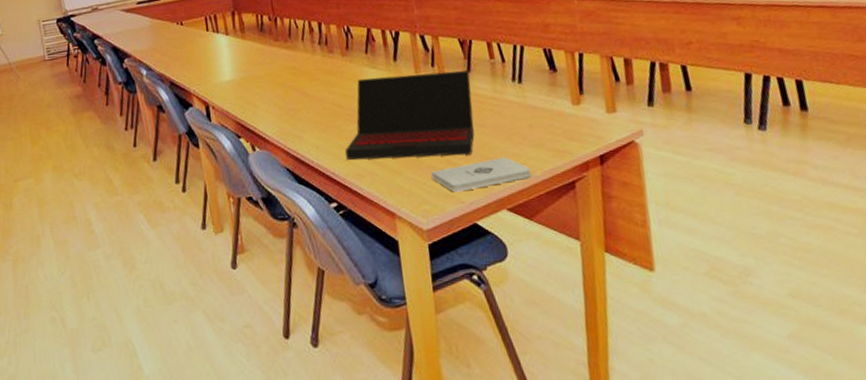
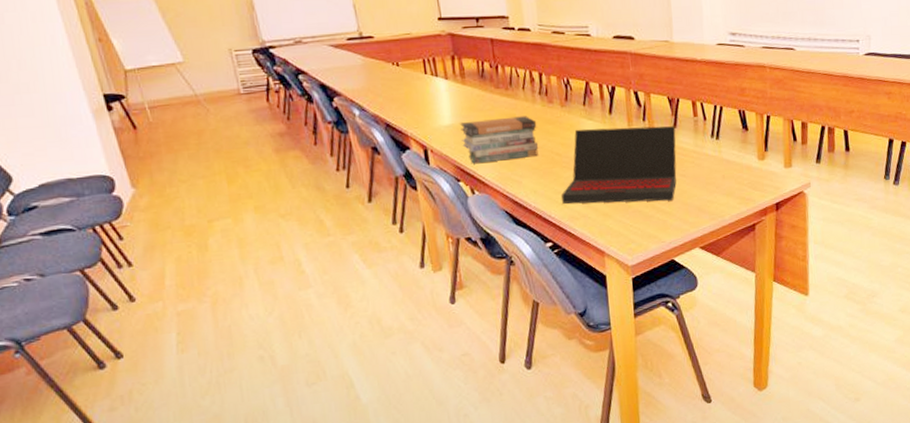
book stack: none [240,67,320,120] -> present [460,116,538,164]
notepad: present [431,157,531,193] -> none [638,203,721,233]

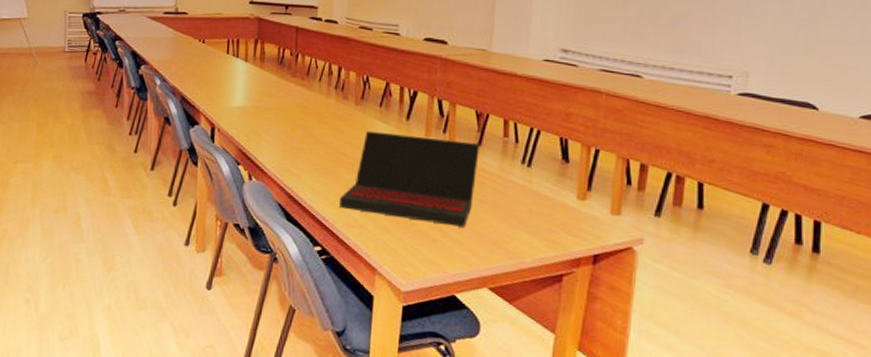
book stack: present [460,116,538,164] -> none [249,106,327,153]

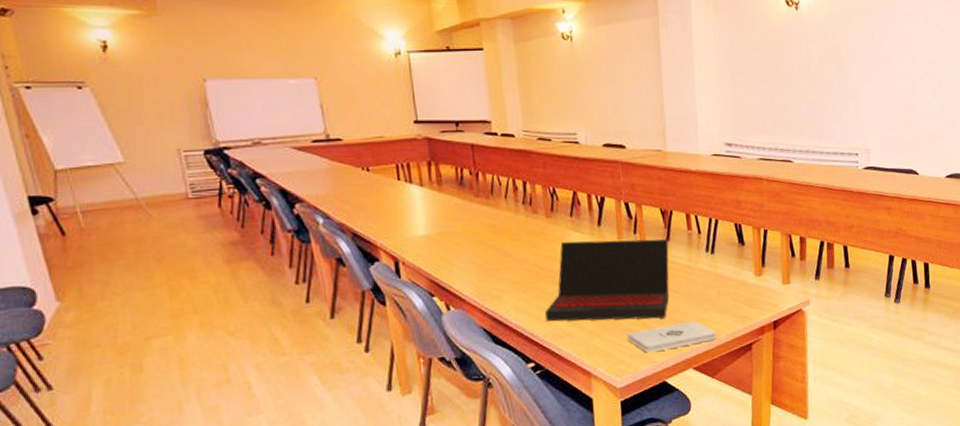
notepad: none [420,235,520,263] -> present [628,321,716,353]

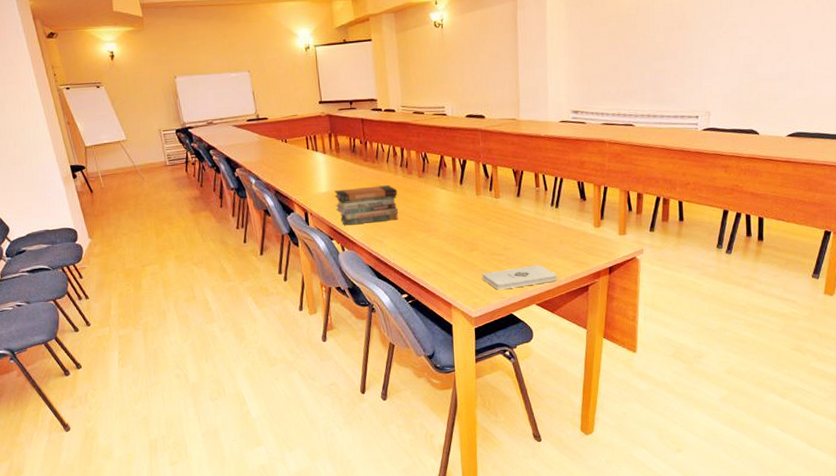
book stack: none [435,226,521,278] -> present [334,185,398,226]
laptop: present [545,239,669,322] -> none [417,195,519,262]

